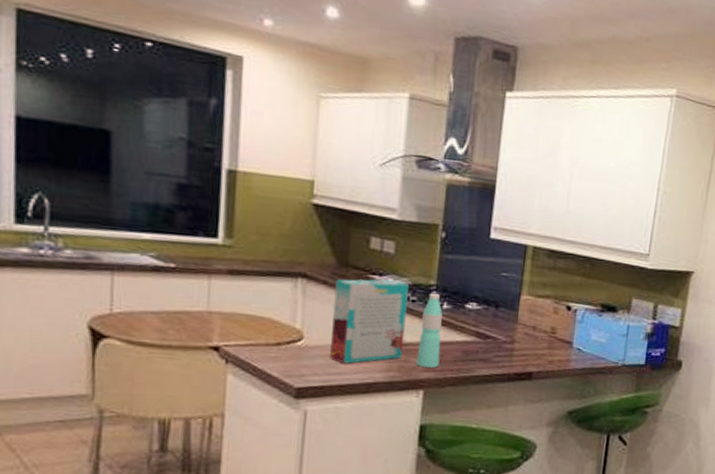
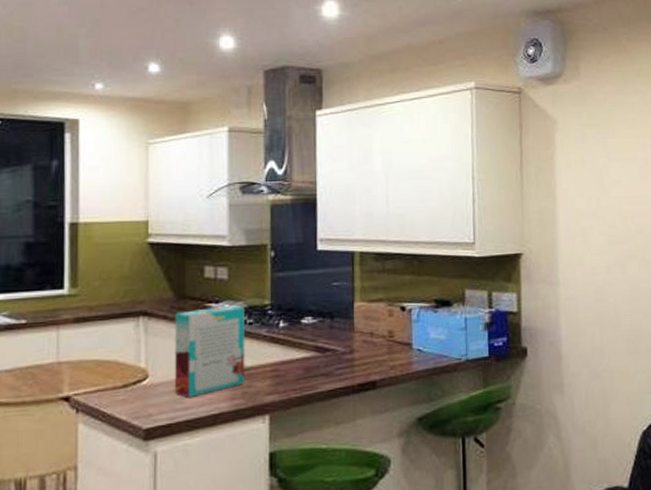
water bottle: present [416,293,442,368] -> none [259,312,282,390]

